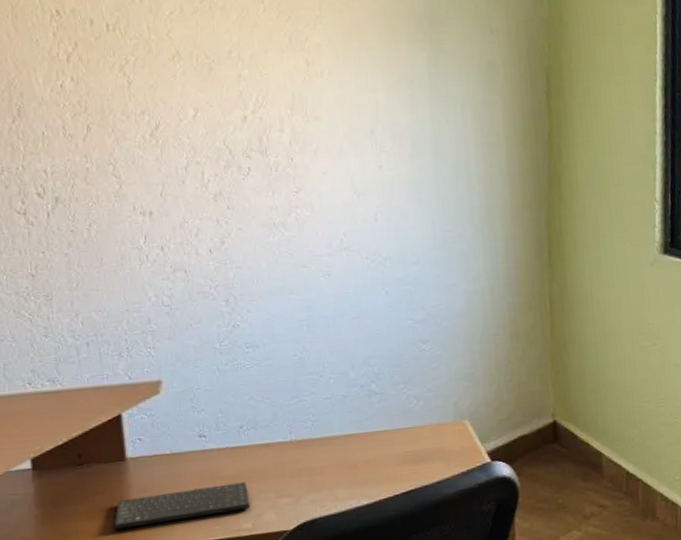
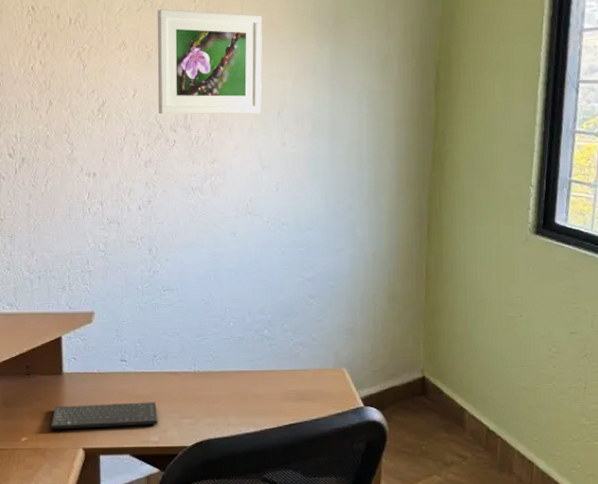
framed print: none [217,11,351,138] -> present [157,9,262,115]

